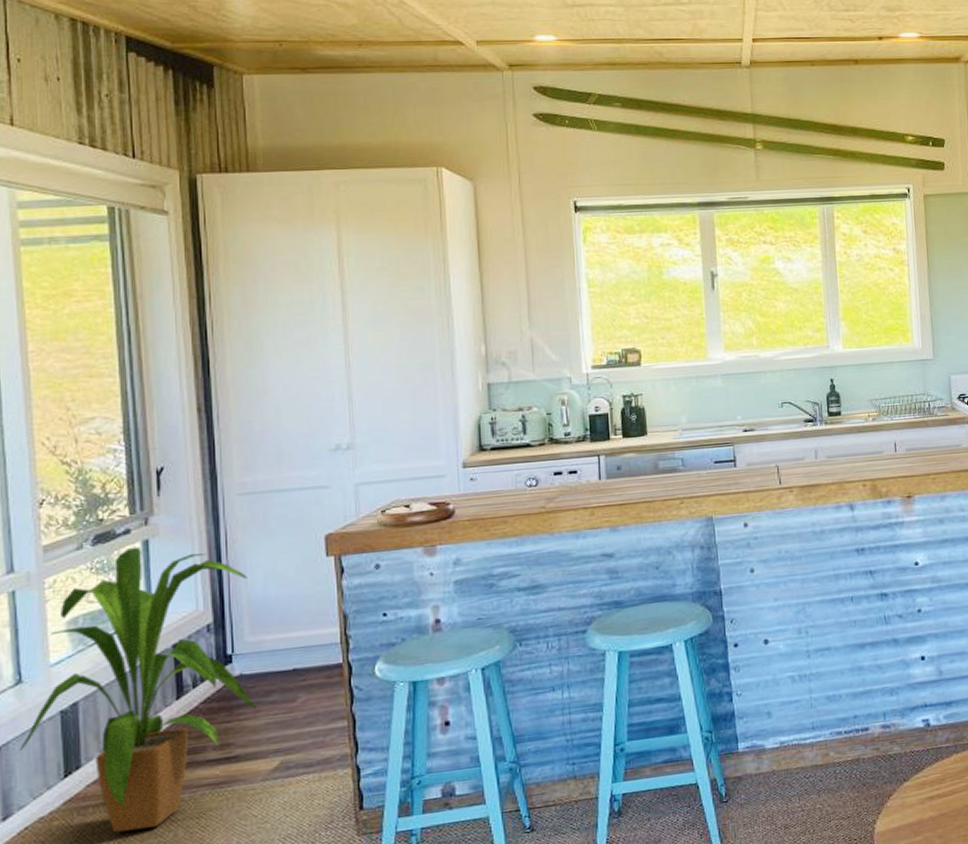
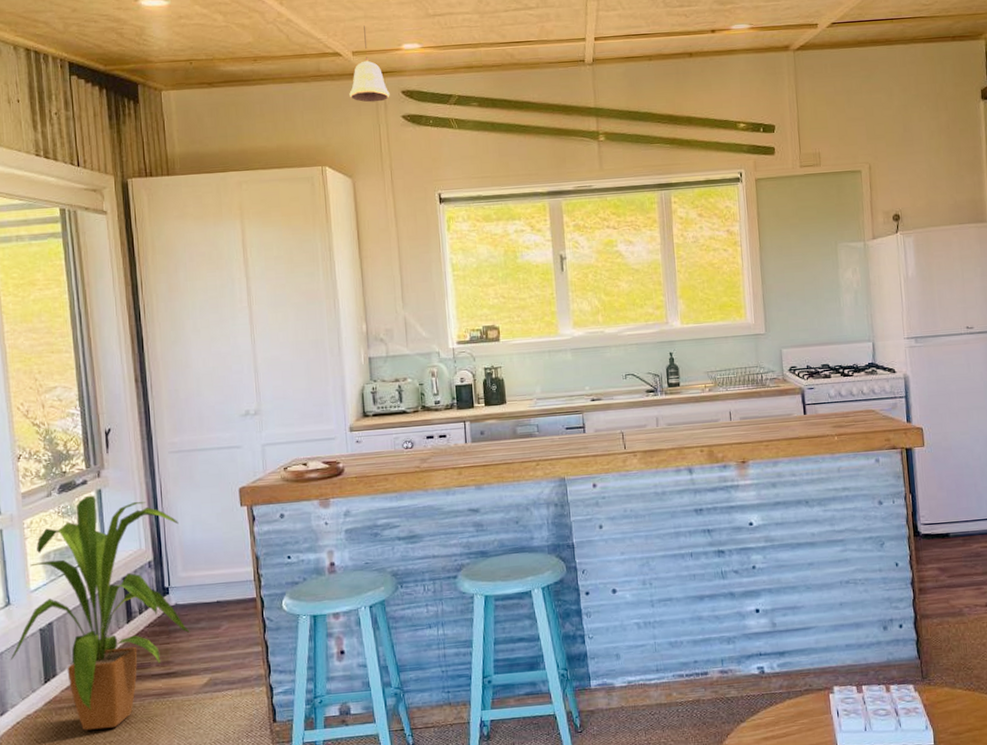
pendant light: none [471,12,520,98] -> present [349,25,390,103]

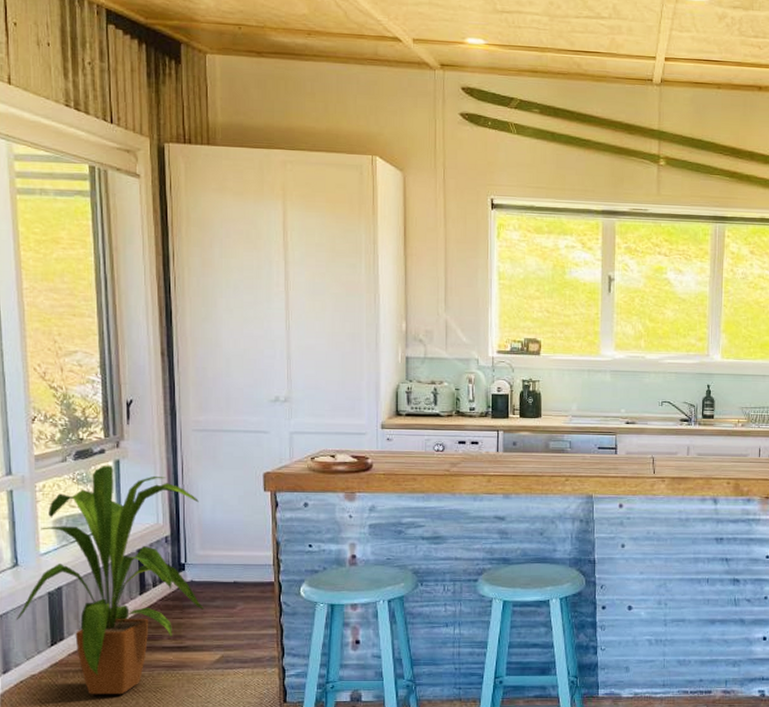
pendant light: present [349,25,390,103] -> none [406,12,449,96]

